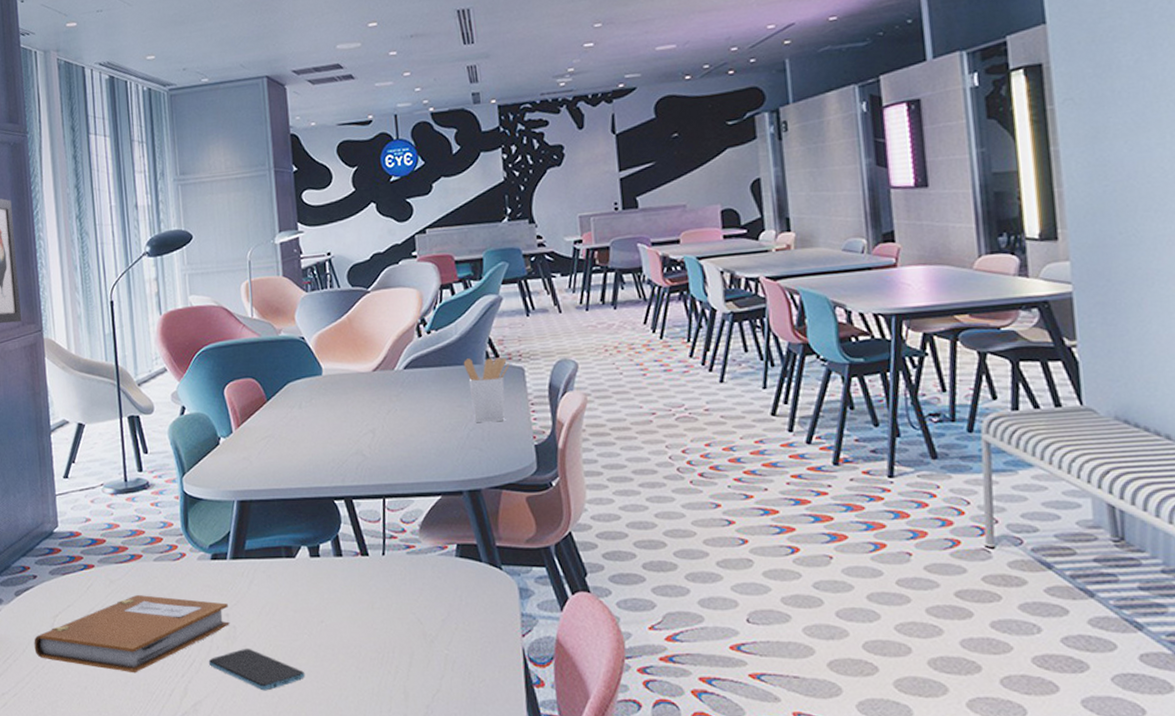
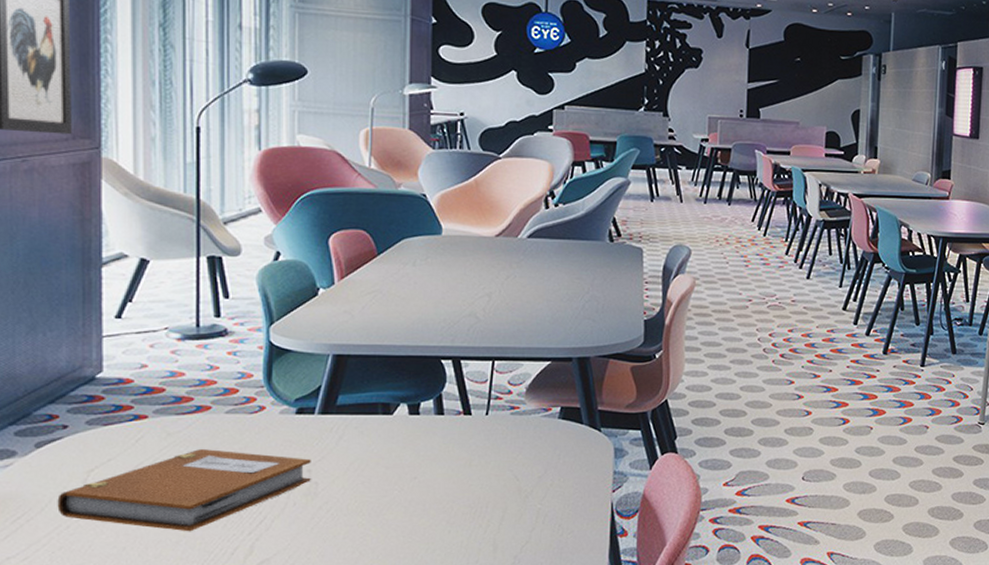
smartphone: present [208,648,306,691] -> none [282,504,392,547]
utensil holder: present [463,357,510,423] -> none [586,234,630,296]

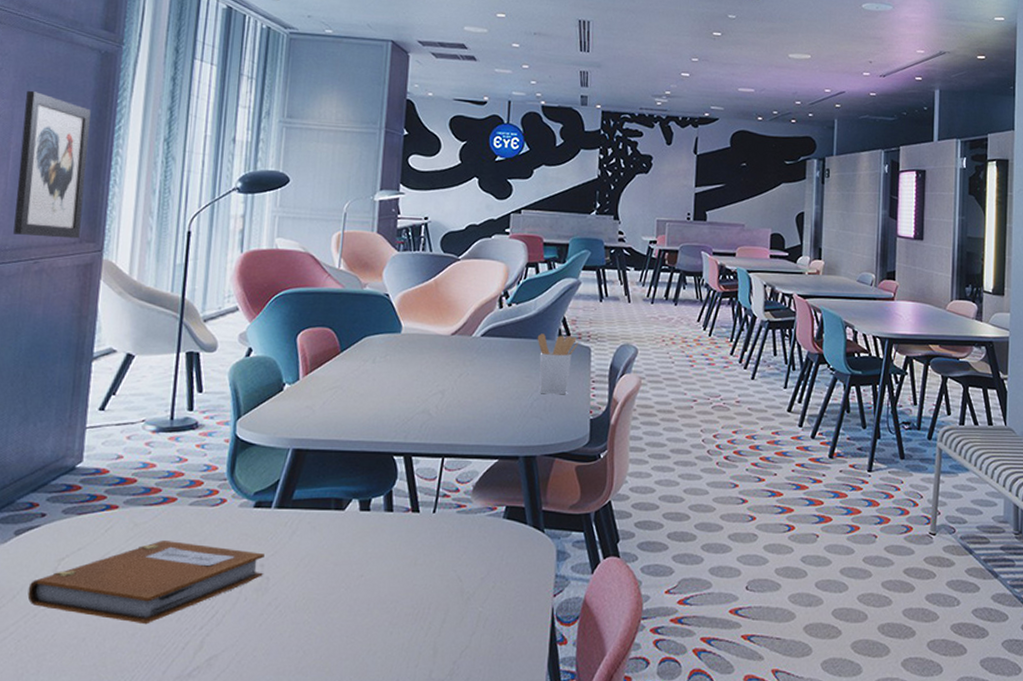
utensil holder: none [586,234,630,296] -> present [537,333,579,395]

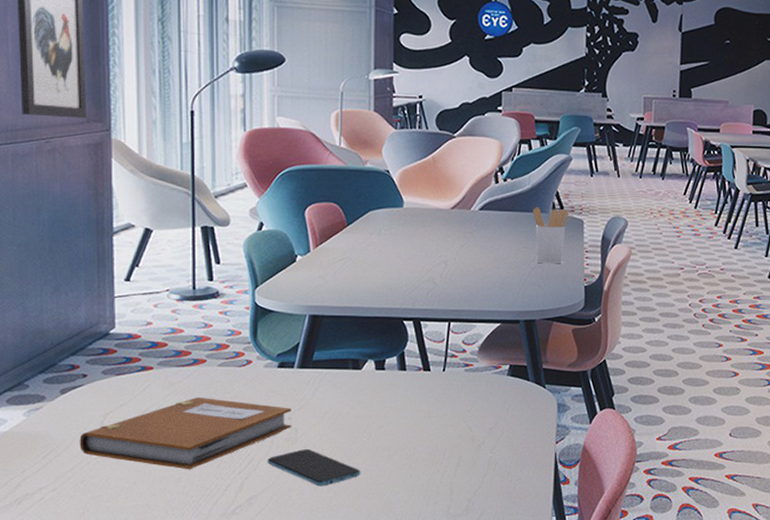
smartphone: none [232,600,336,645] -> present [267,448,361,487]

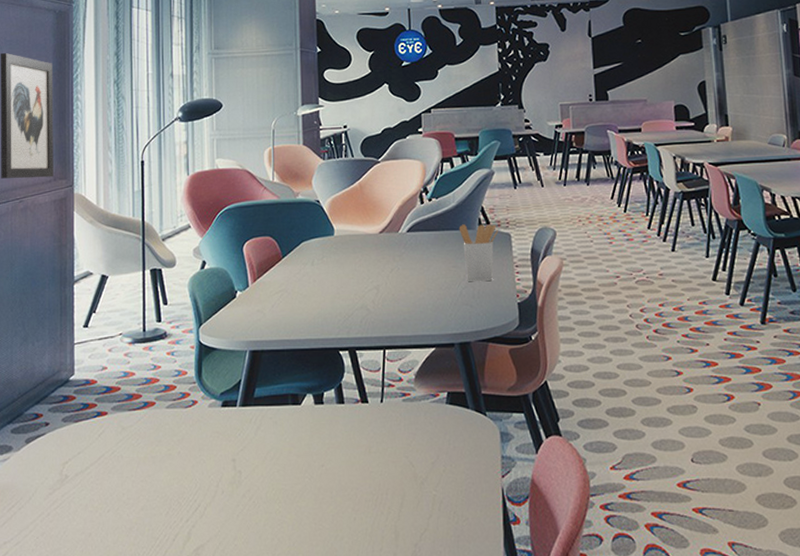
notebook: present [79,397,291,470] -> none [41,441,235,519]
smartphone: present [267,448,361,487] -> none [213,492,305,534]

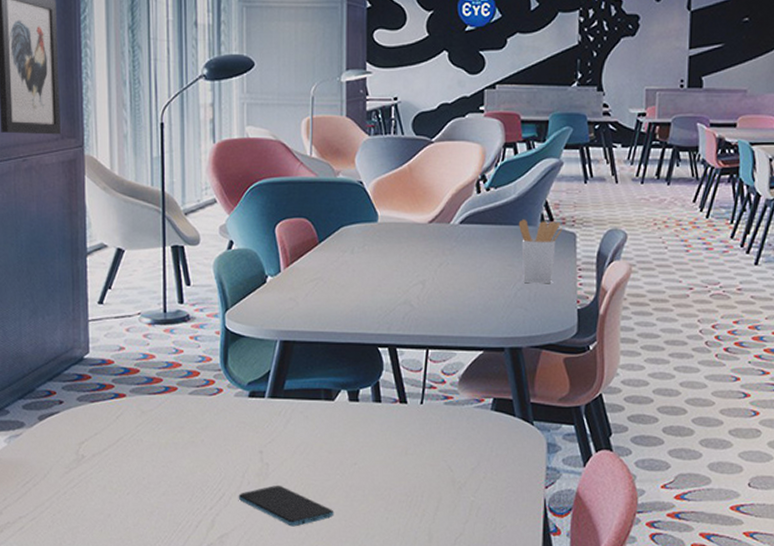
smartphone: none [213,492,305,534] -> present [238,485,334,527]

